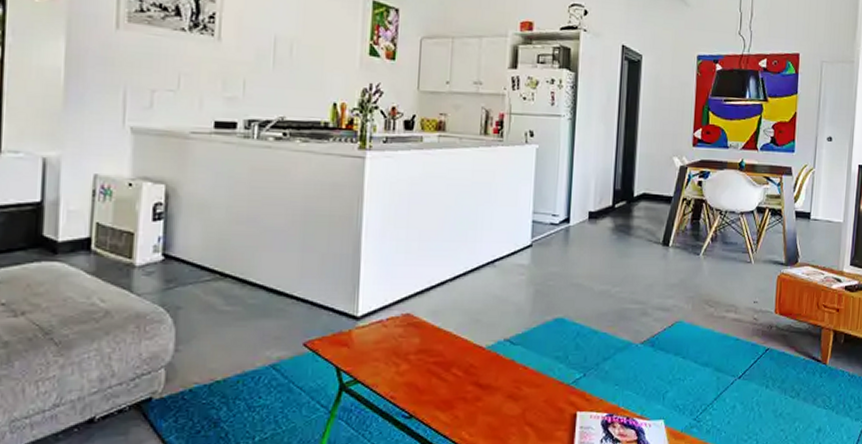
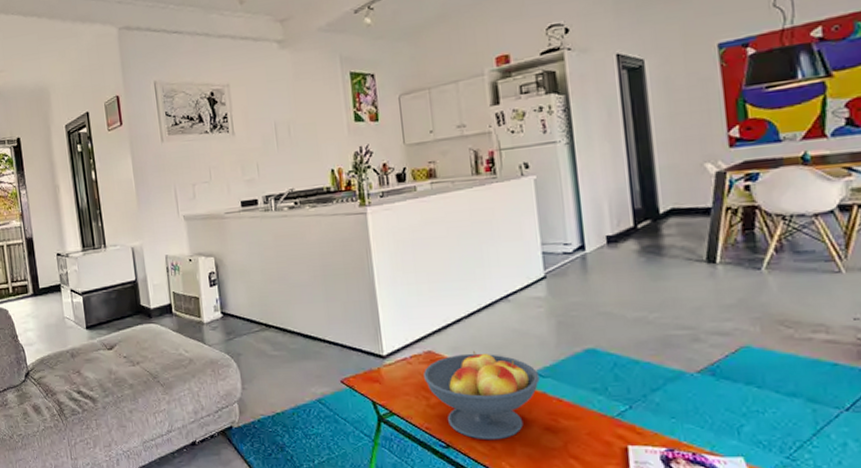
fruit bowl: none [398,315,511,410] -> present [424,350,540,441]

